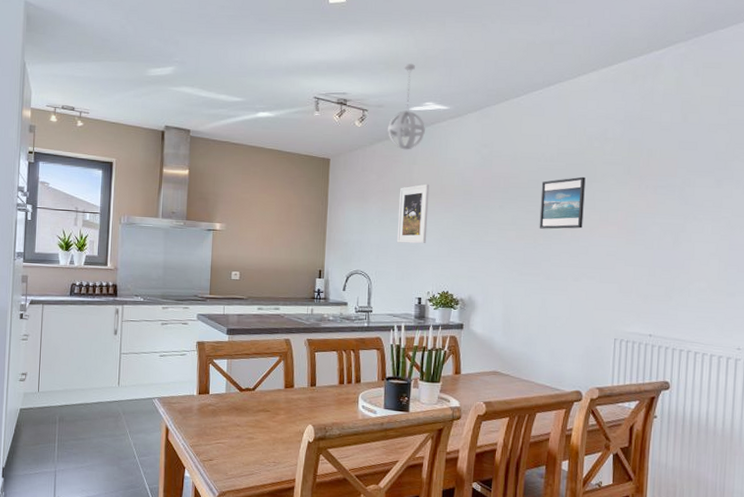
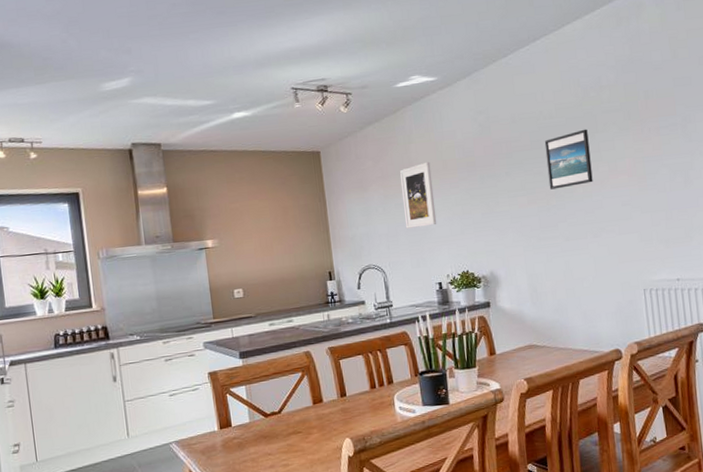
pendant light: present [388,64,425,150] -> none [376,38,416,130]

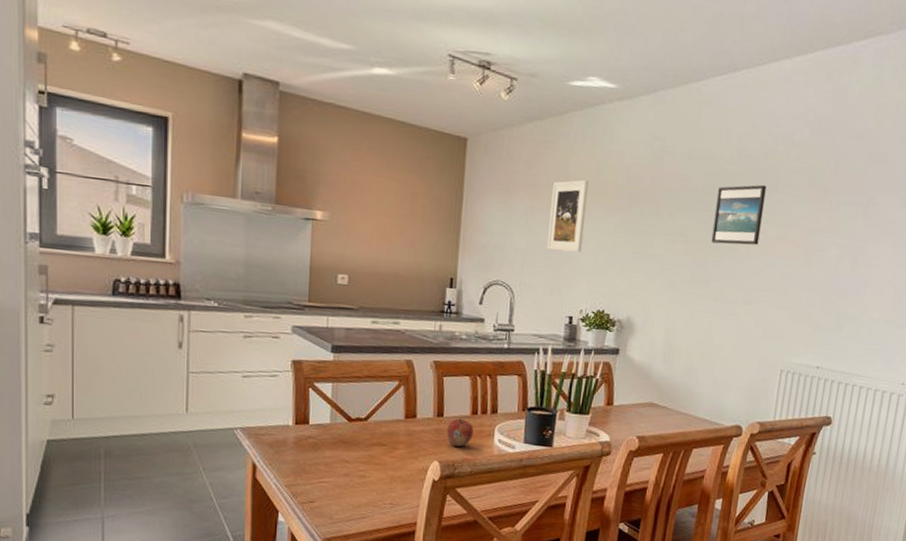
fruit: none [351,394,376,421] -> present [446,418,474,447]

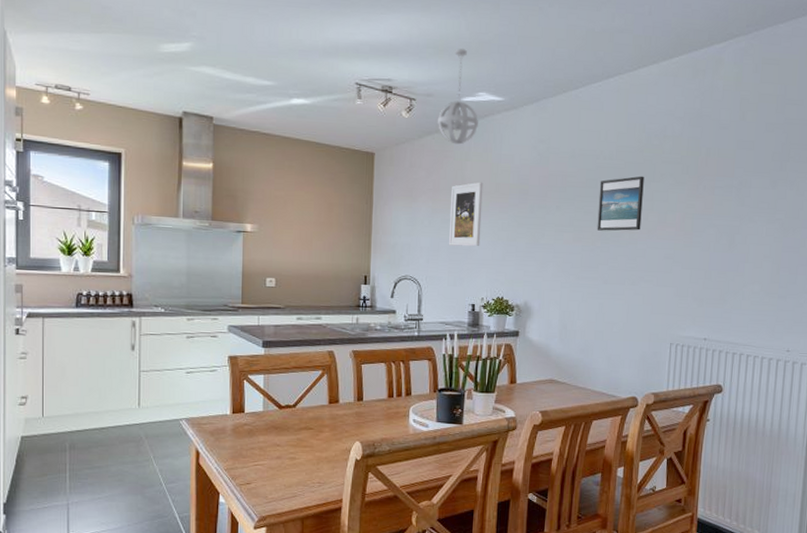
fruit: present [446,418,474,447] -> none [366,402,390,427]
pendant light: none [541,23,587,136] -> present [438,48,478,145]

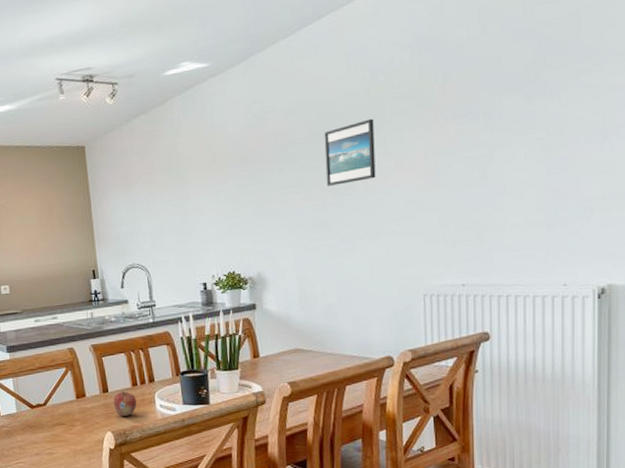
fruit: none [366,402,390,427] -> present [113,391,137,417]
pendant light: present [438,48,478,145] -> none [143,20,185,122]
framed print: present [448,182,483,247] -> none [167,156,204,227]

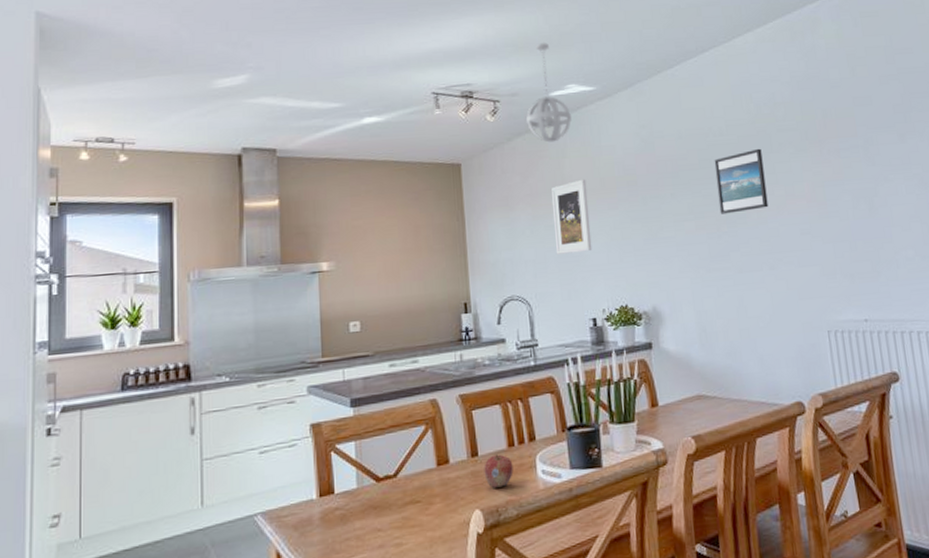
pendant light: none [143,20,185,122] -> present [526,43,571,143]
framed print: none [167,156,204,227] -> present [552,179,593,254]

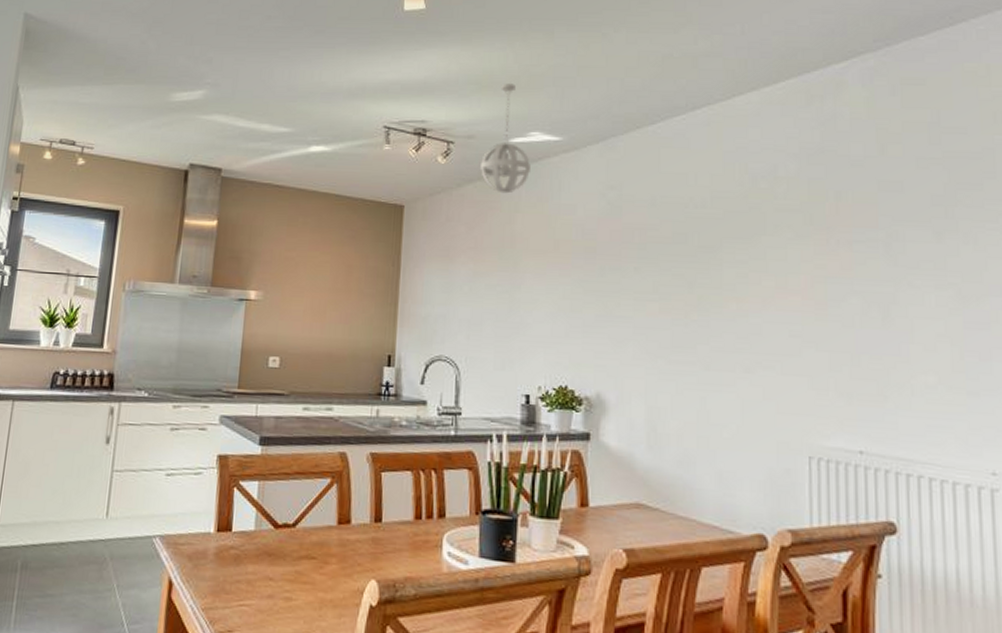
fruit: present [484,454,513,488] -> none [385,524,417,561]
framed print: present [552,179,593,254] -> none [494,238,538,320]
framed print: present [714,148,768,214] -> none [691,228,752,300]

